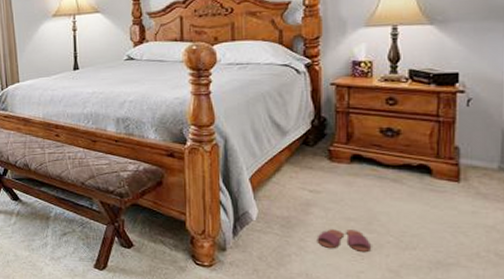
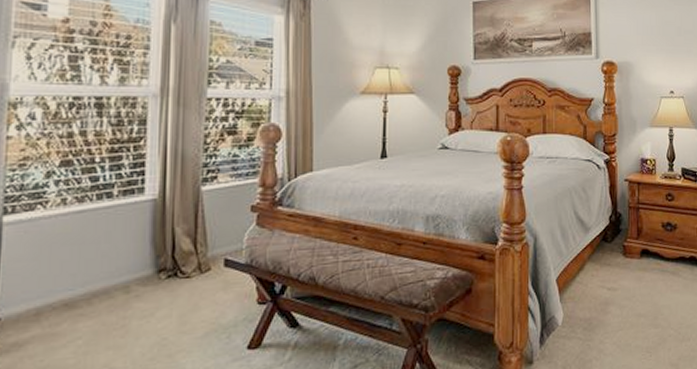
slippers: present [317,229,370,251] -> none [614,326,656,348]

